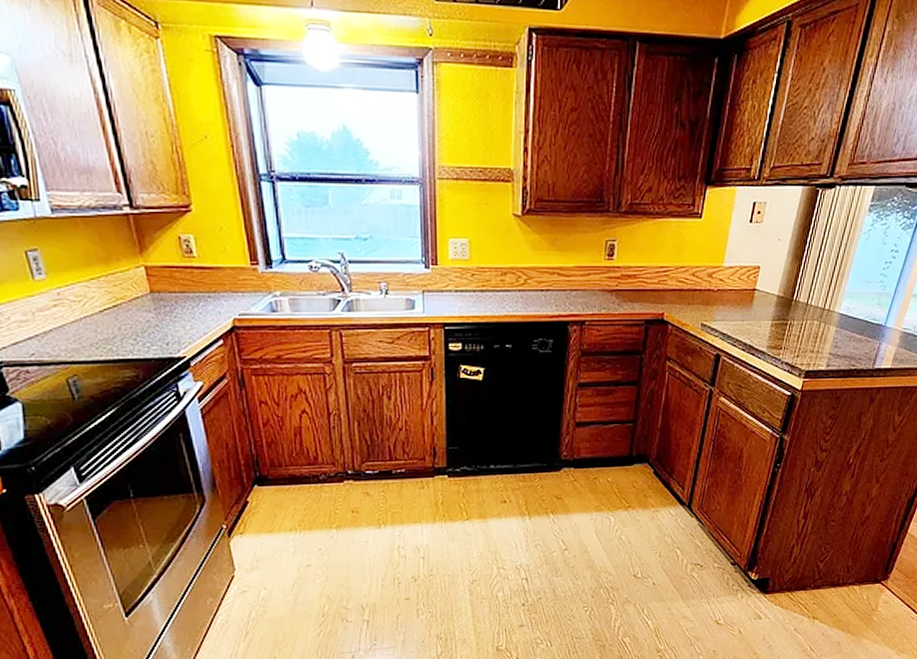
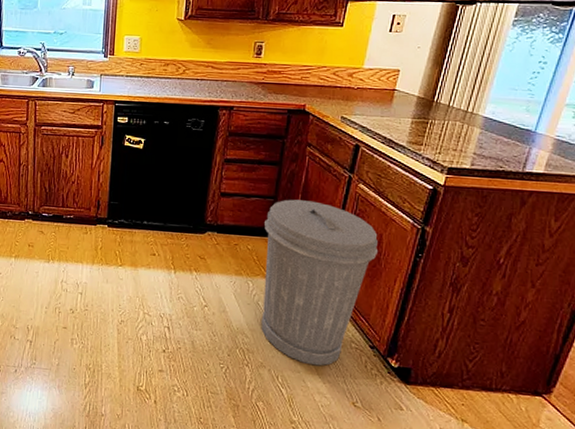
trash can: none [624,421,739,592] -> present [261,199,378,366]

